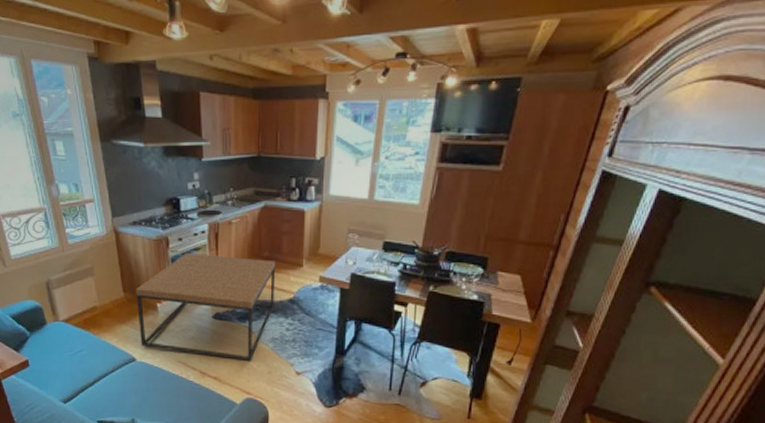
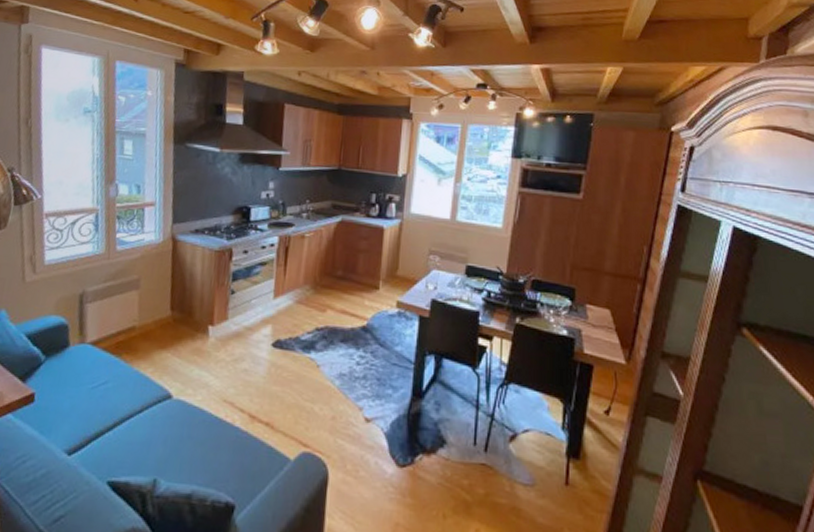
coffee table: present [136,252,276,362] -> none [181,267,350,404]

